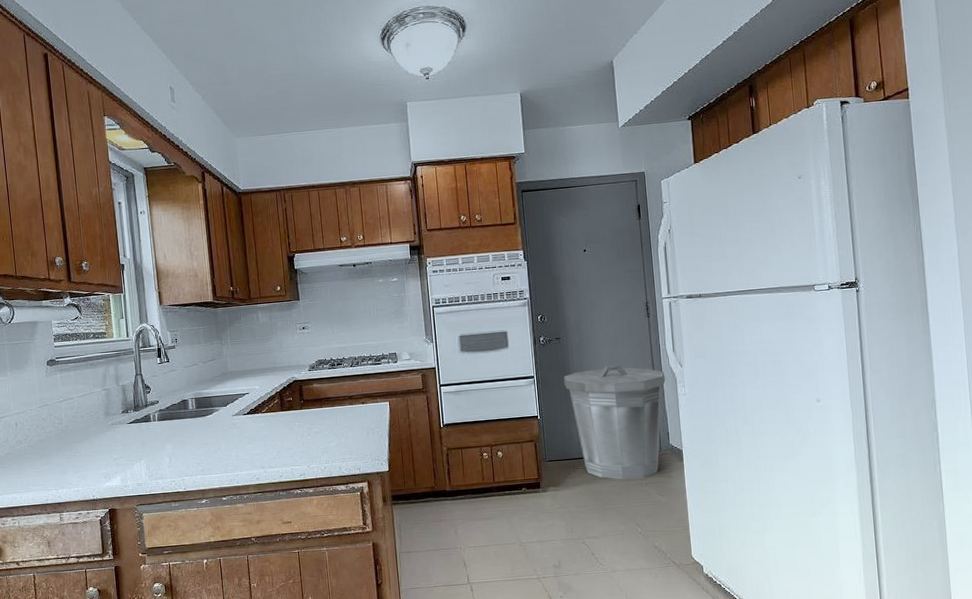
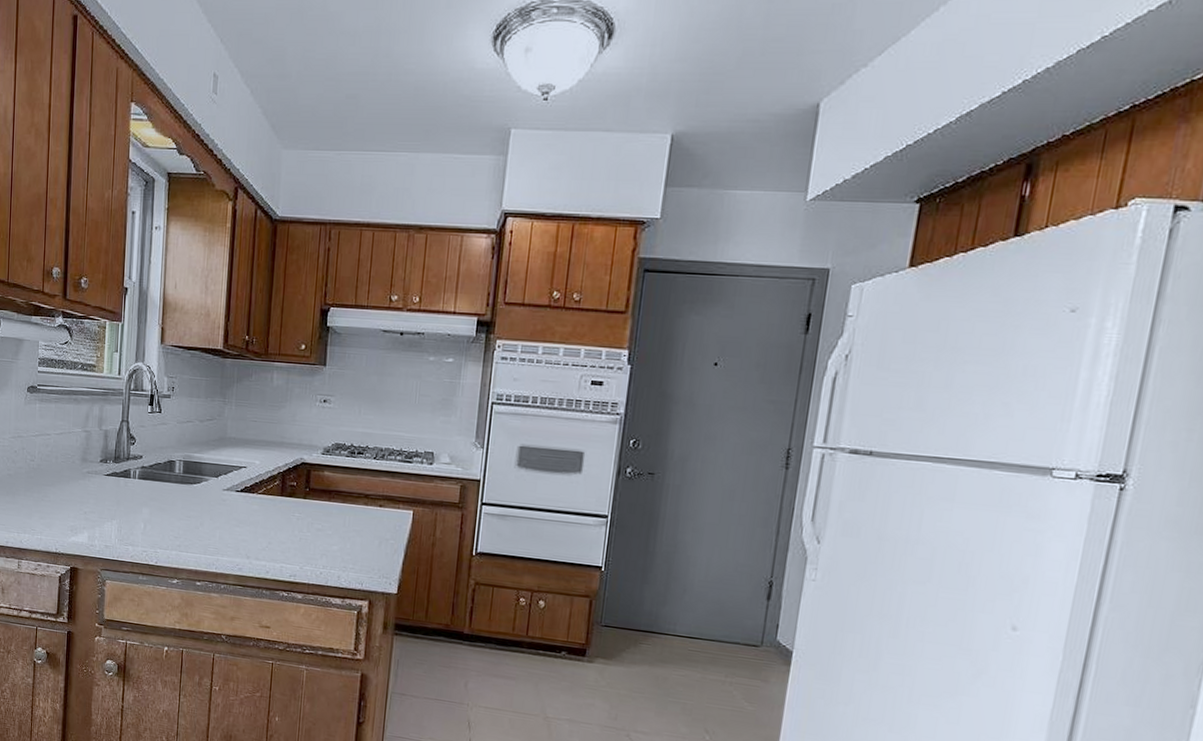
trash can: present [563,364,666,480] -> none [647,521,792,675]

